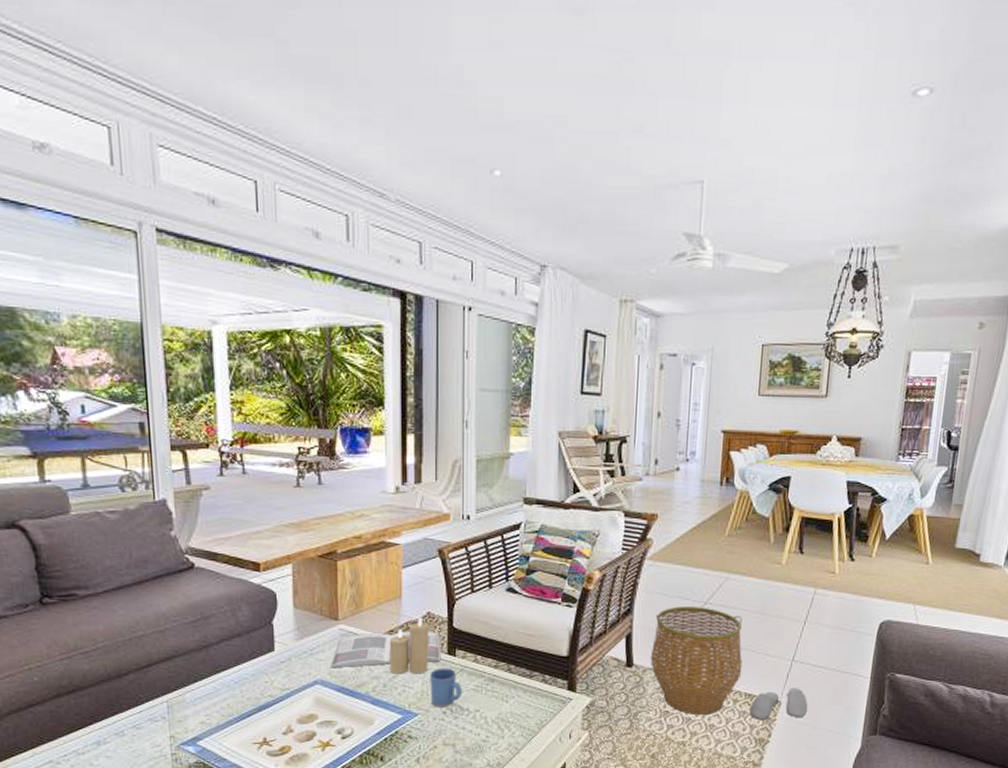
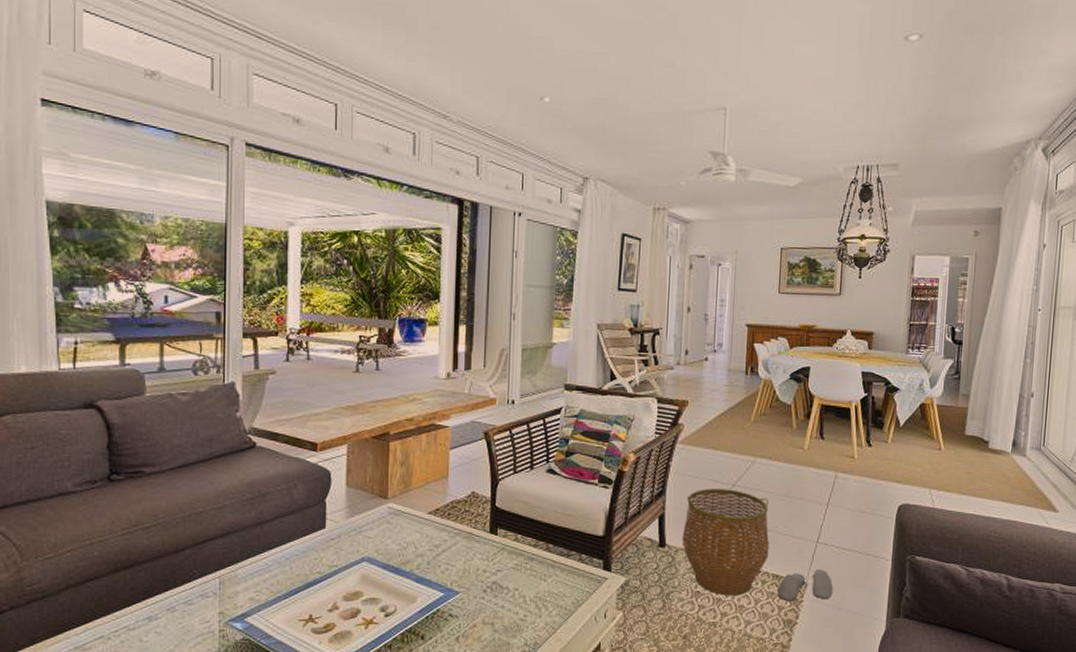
magazine: present [330,631,441,668] -> none [377,510,484,546]
candle: present [389,617,430,674] -> none [434,497,474,552]
mug: present [430,668,463,707] -> none [472,546,503,586]

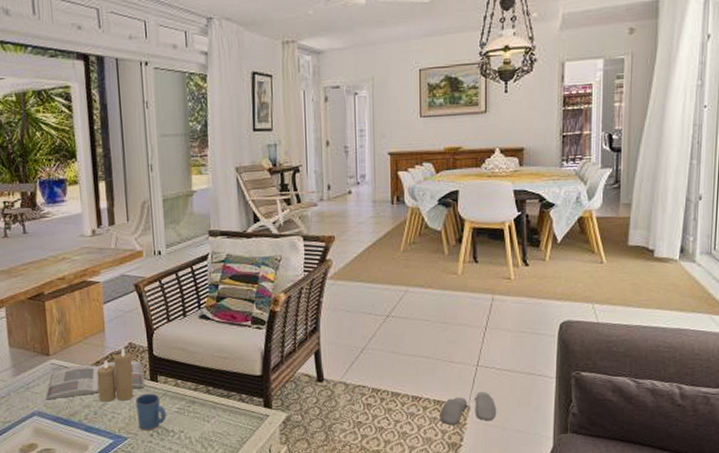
magazine: none [377,510,484,546] -> present [45,361,145,400]
candle: none [434,497,474,552] -> present [96,348,134,402]
mug: none [472,546,503,586] -> present [136,393,167,431]
basket: present [682,488,770,595] -> none [339,320,429,424]

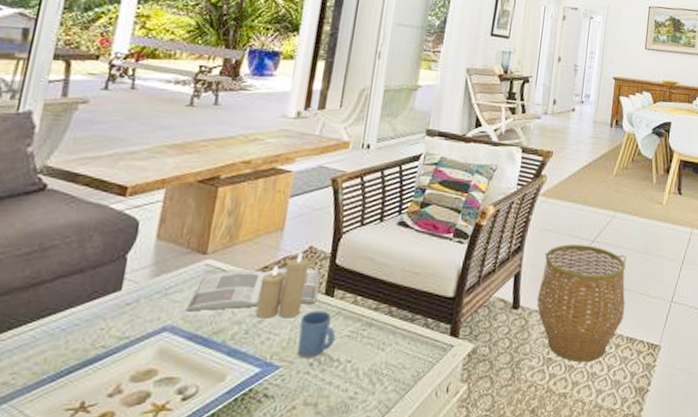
basket: none [339,320,429,424] -> present [536,244,626,362]
slippers: present [440,392,497,426] -> none [630,331,686,367]

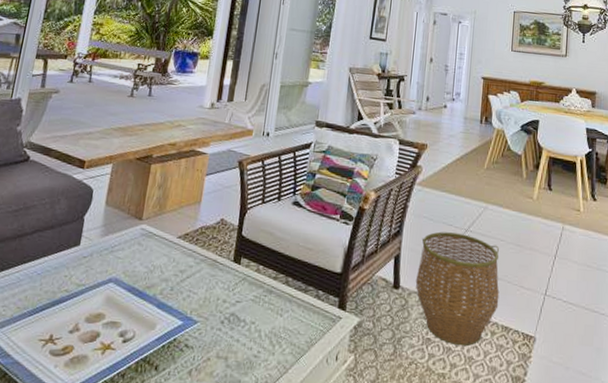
magazine: present [185,267,320,312] -> none [126,234,229,269]
candle: present [255,252,310,318] -> none [179,223,222,280]
mug: present [297,310,336,358] -> none [211,275,242,317]

